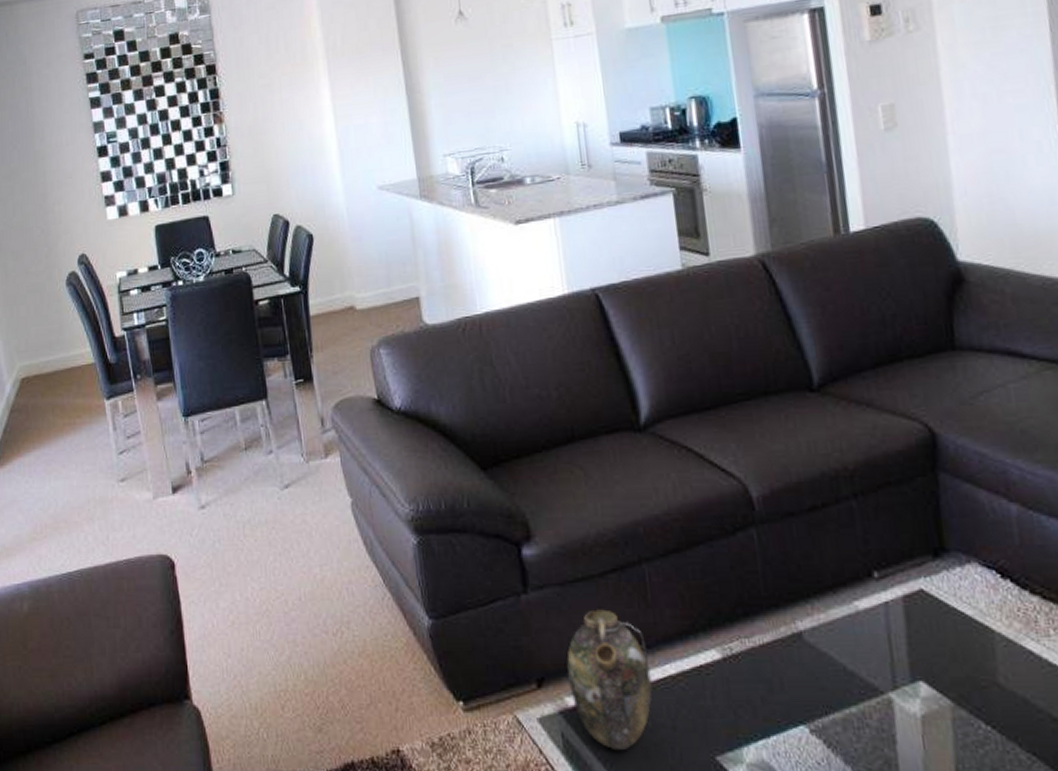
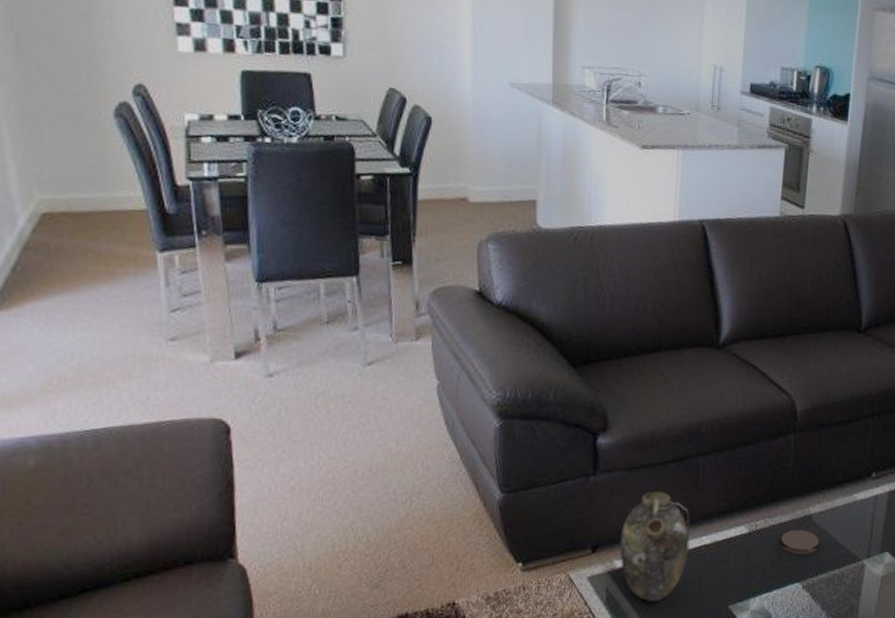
coaster: none [766,652,820,686] -> present [781,529,819,554]

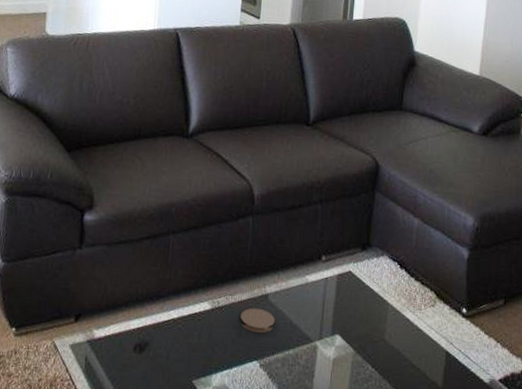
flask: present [620,491,690,602] -> none [98,265,160,373]

